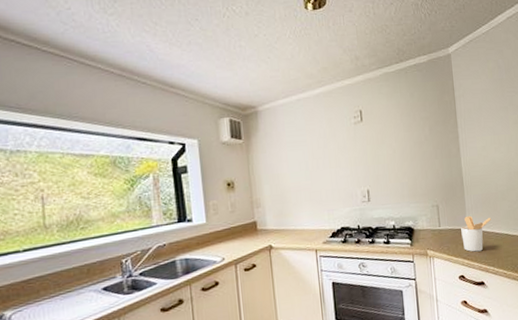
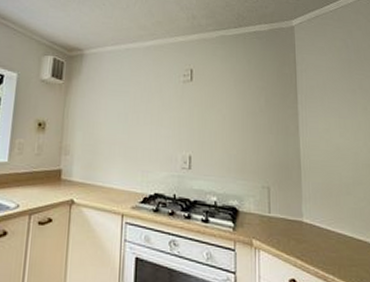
utensil holder: present [461,215,491,252] -> none [295,206,332,253]

